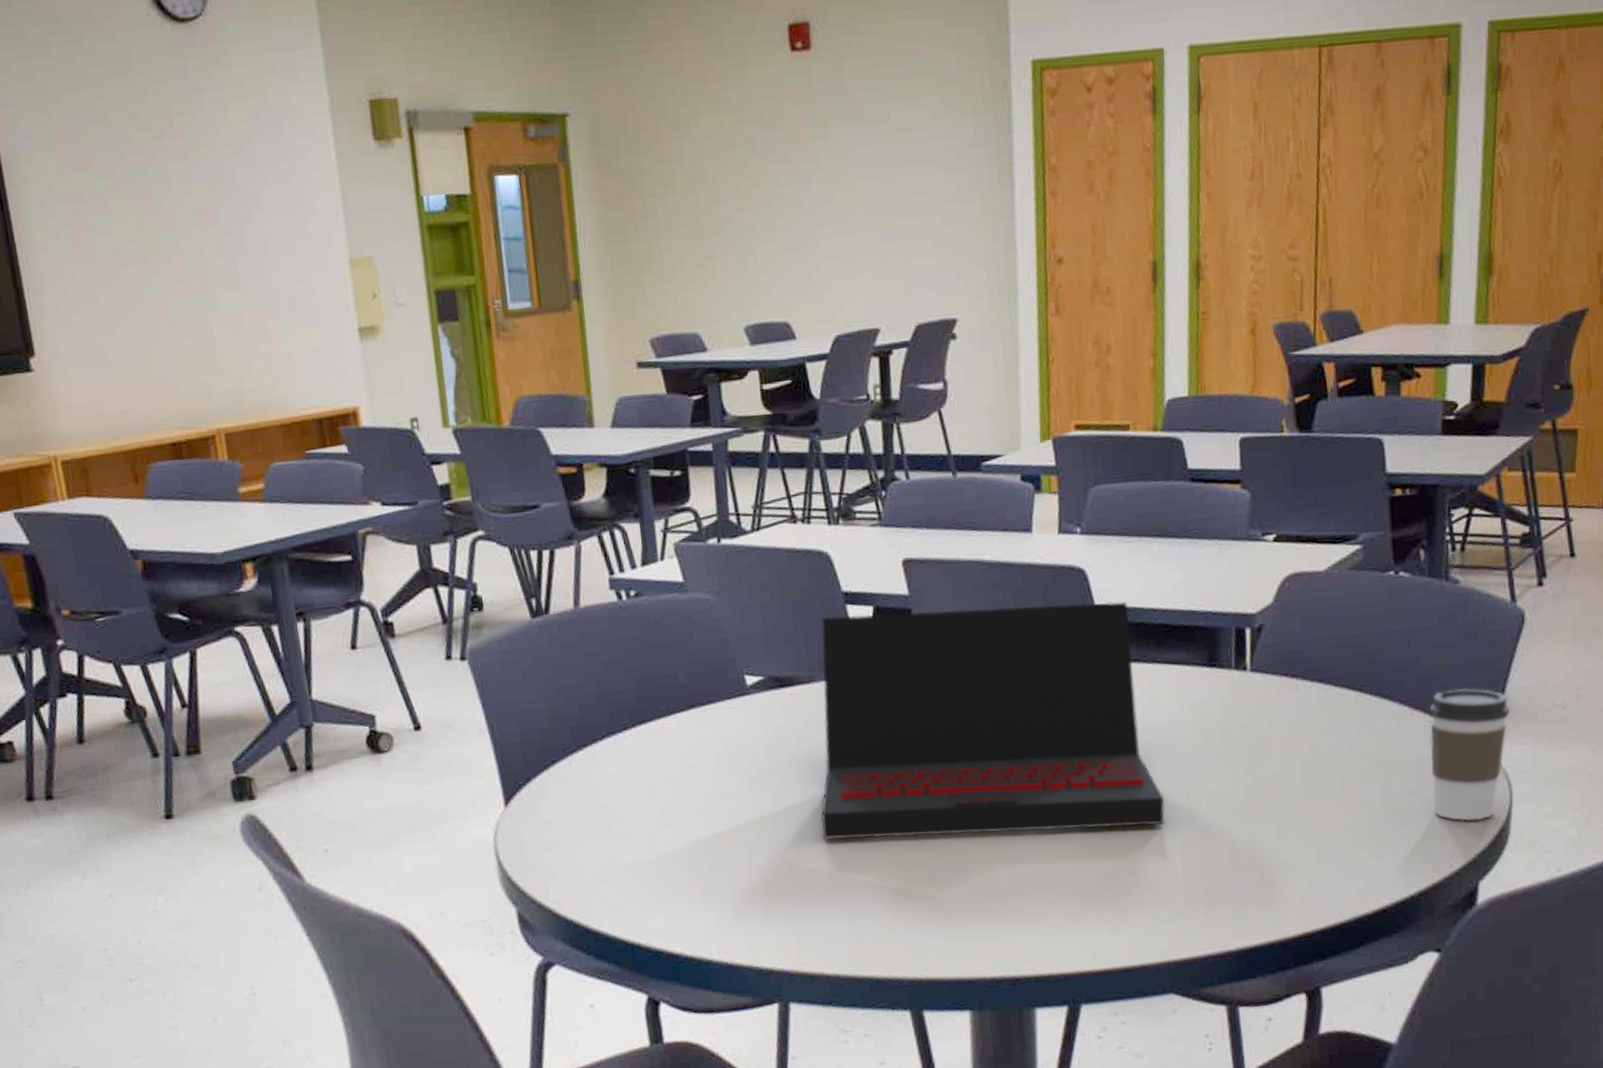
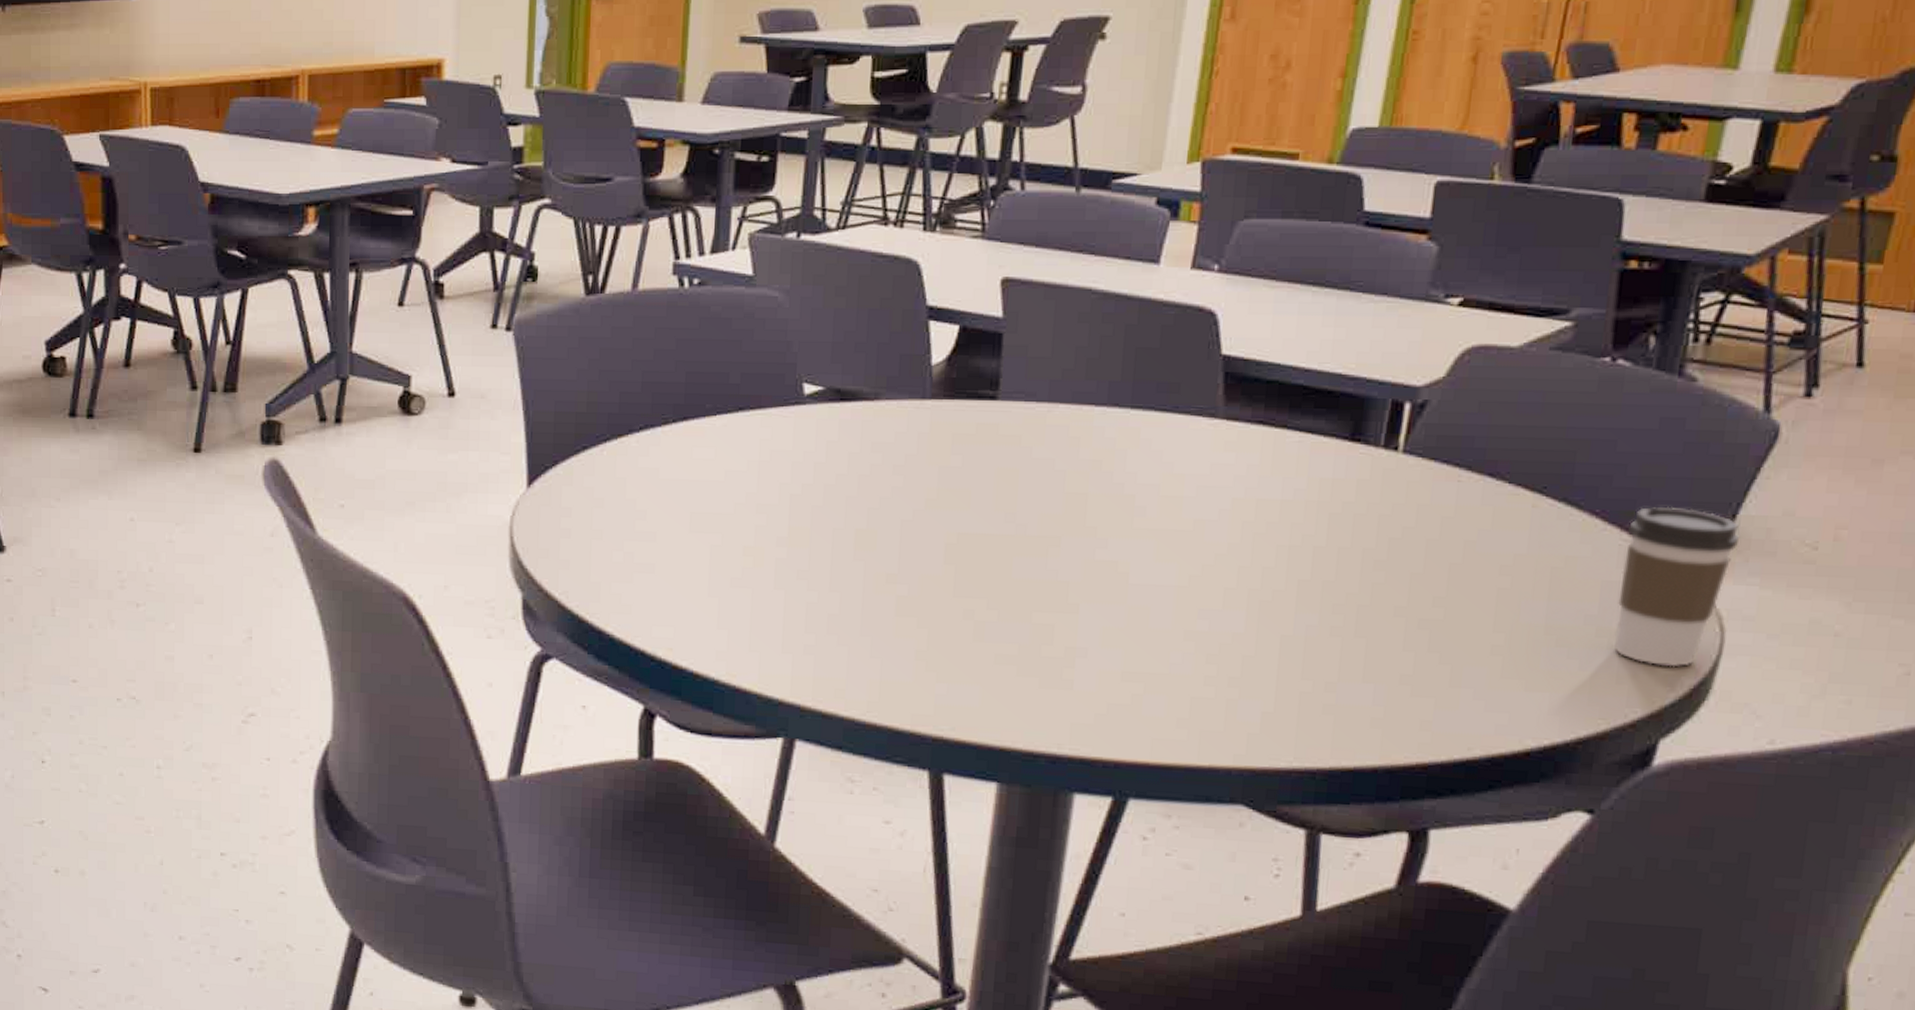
laptop: present [820,602,1165,840] -> none [861,330,1270,613]

